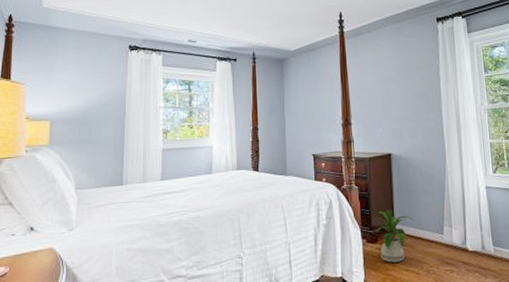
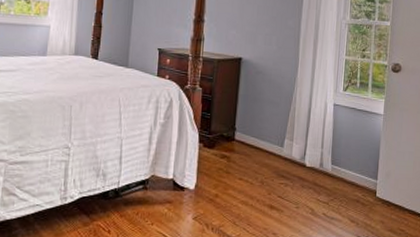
house plant: present [373,210,413,263] -> none [213,116,255,170]

